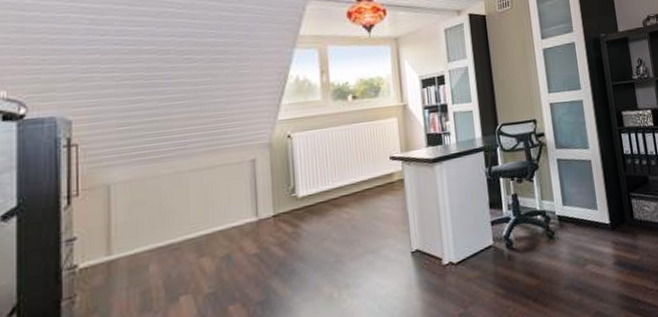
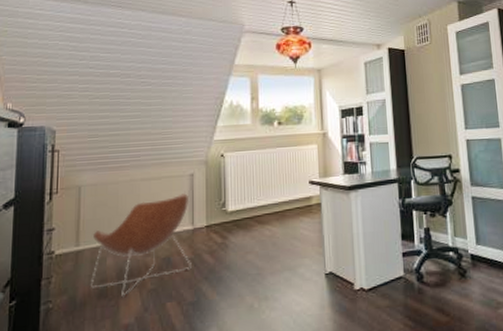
chair: none [128,182,257,308] -> present [91,193,191,298]

